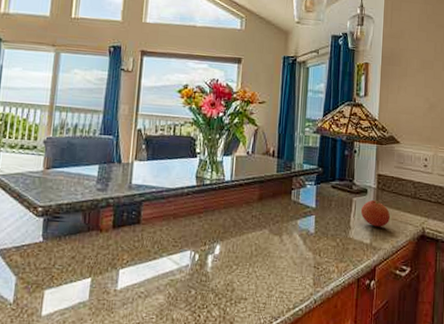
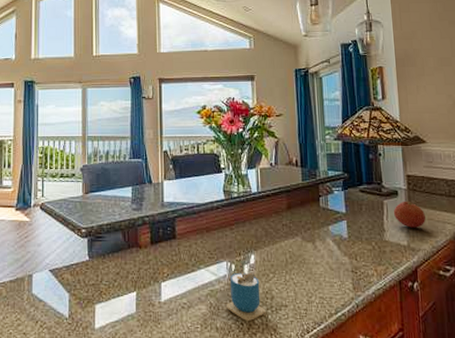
cup: none [185,252,225,313] -> present [226,262,266,321]

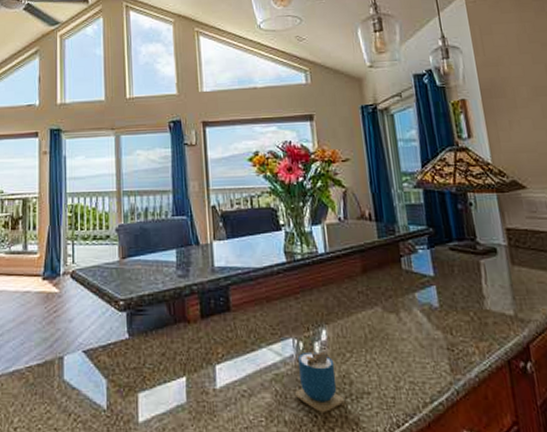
fruit: present [393,201,426,228] -> none [493,260,535,293]

